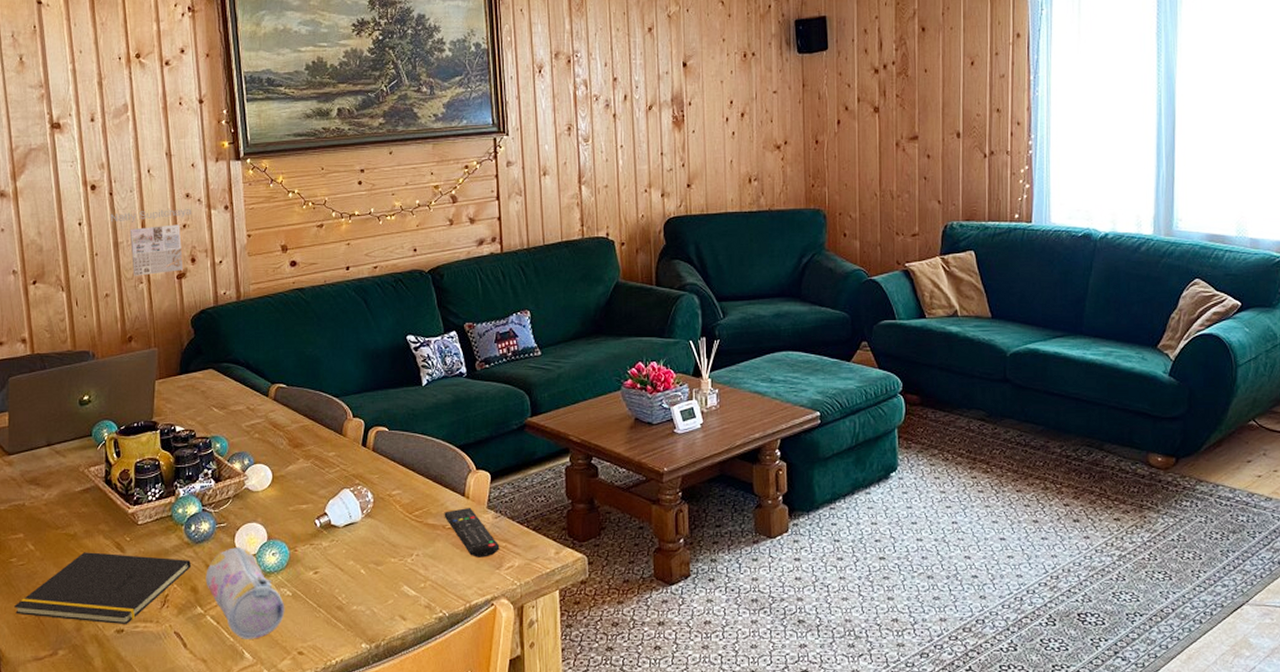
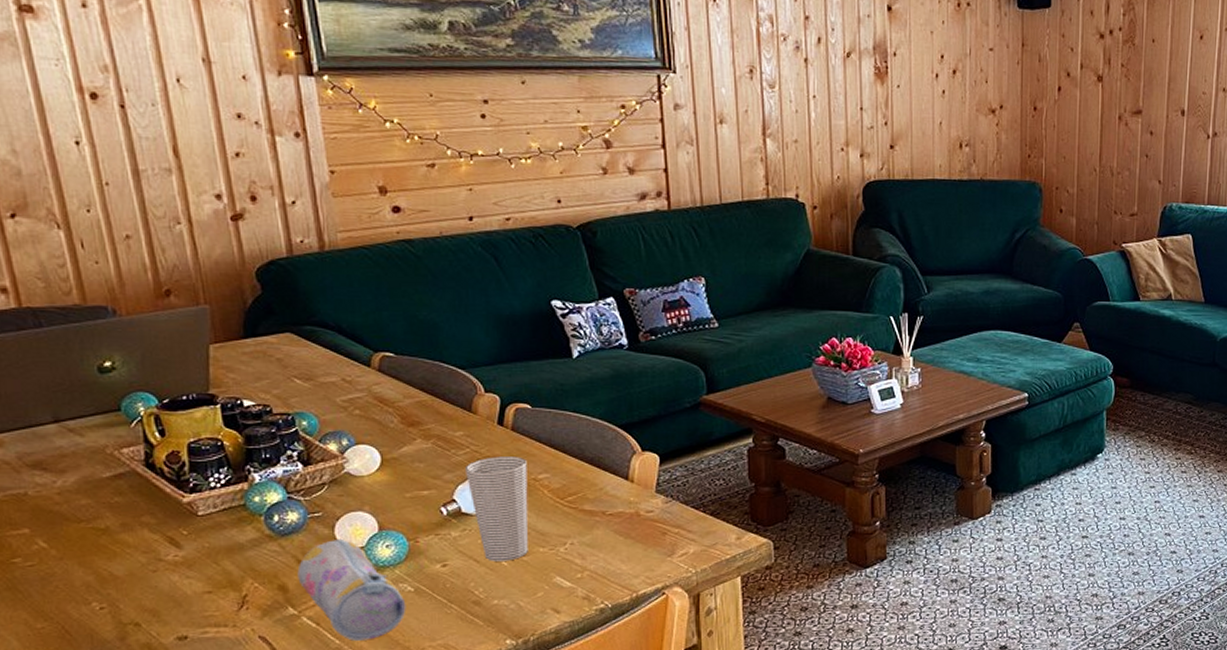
notepad: present [14,552,191,624] -> none [24,549,276,630]
calendar: present [110,208,192,276] -> none [123,130,247,215]
cup: none [336,474,383,570] -> present [466,456,529,561]
remote control: present [444,507,500,557] -> none [603,491,672,545]

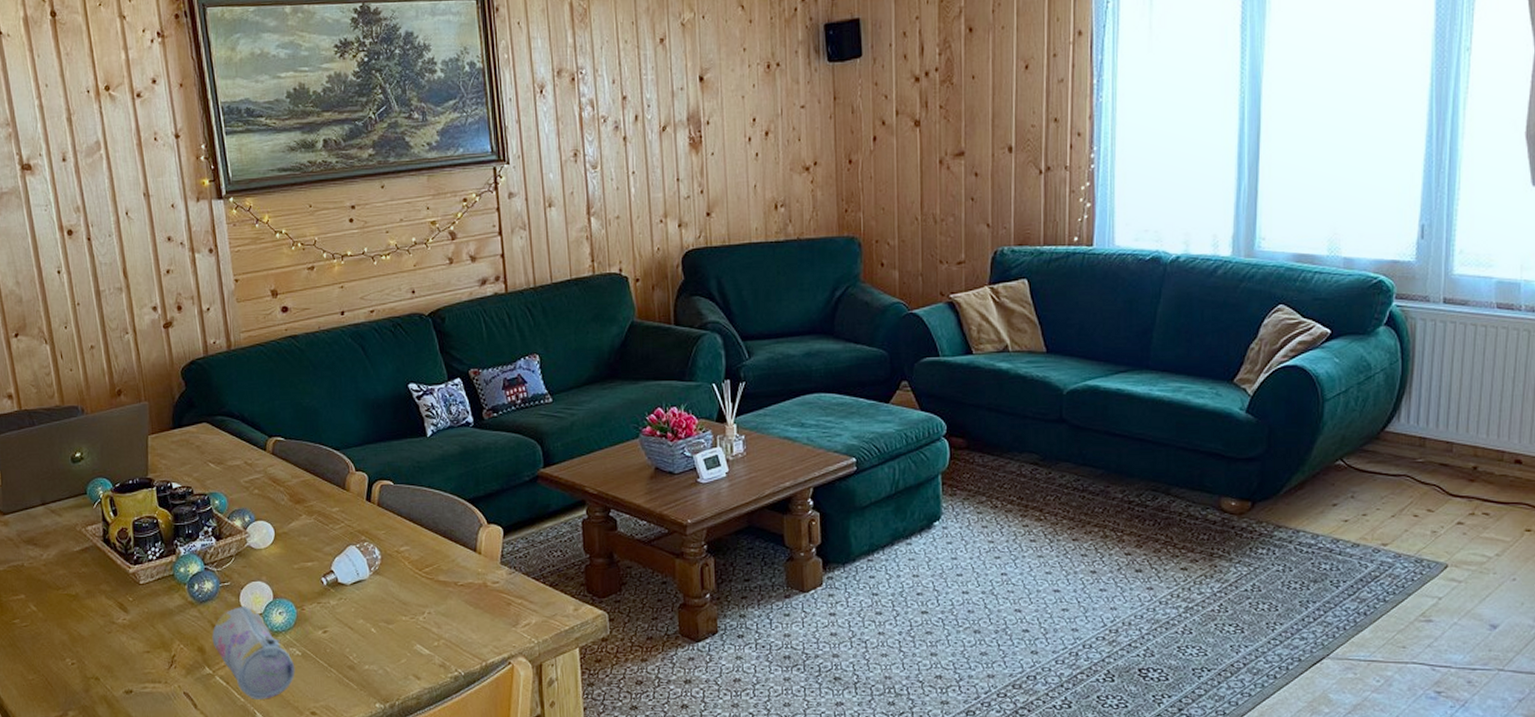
cup: present [466,456,529,561] -> none [341,530,393,629]

